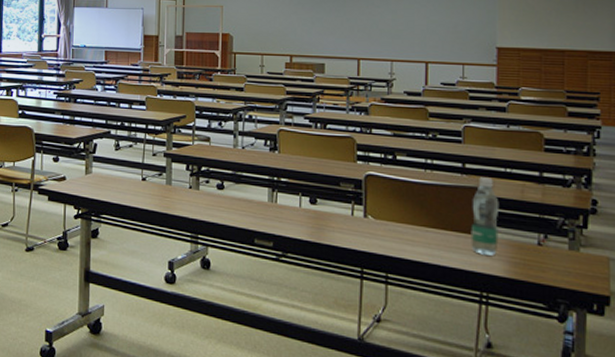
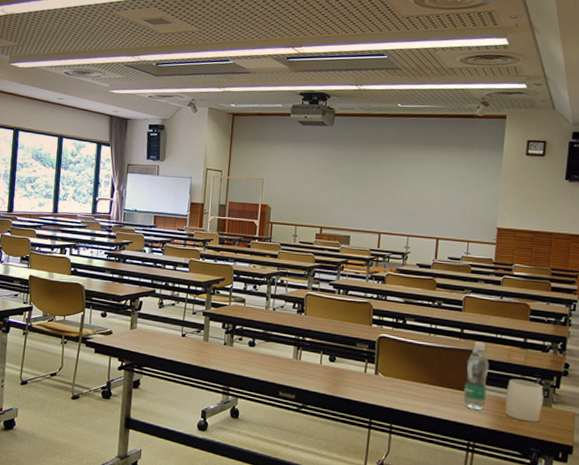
mug: none [522,219,569,270] -> present [505,379,544,423]

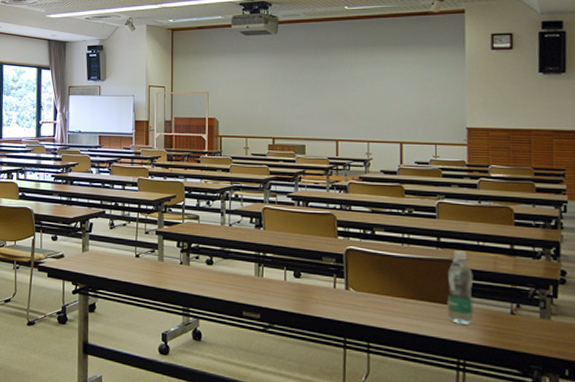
mug: present [505,379,544,423] -> none [495,289,540,337]

